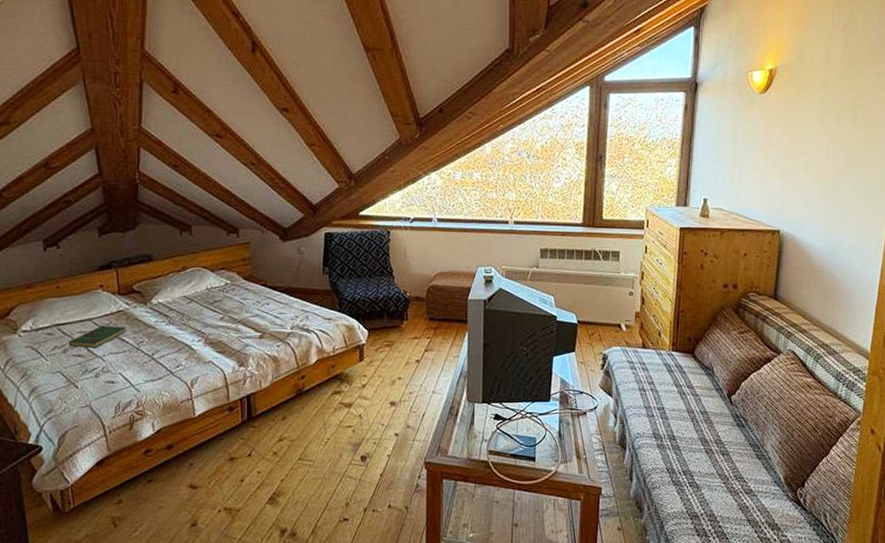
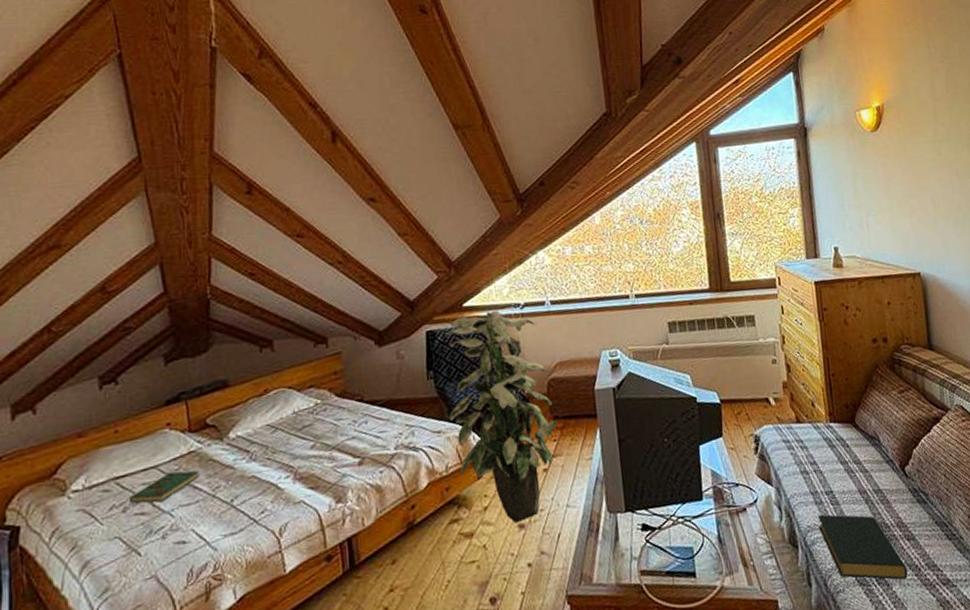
indoor plant: none [339,221,432,400] -> present [444,310,558,523]
hardback book: none [647,425,717,485] -> present [817,514,908,580]

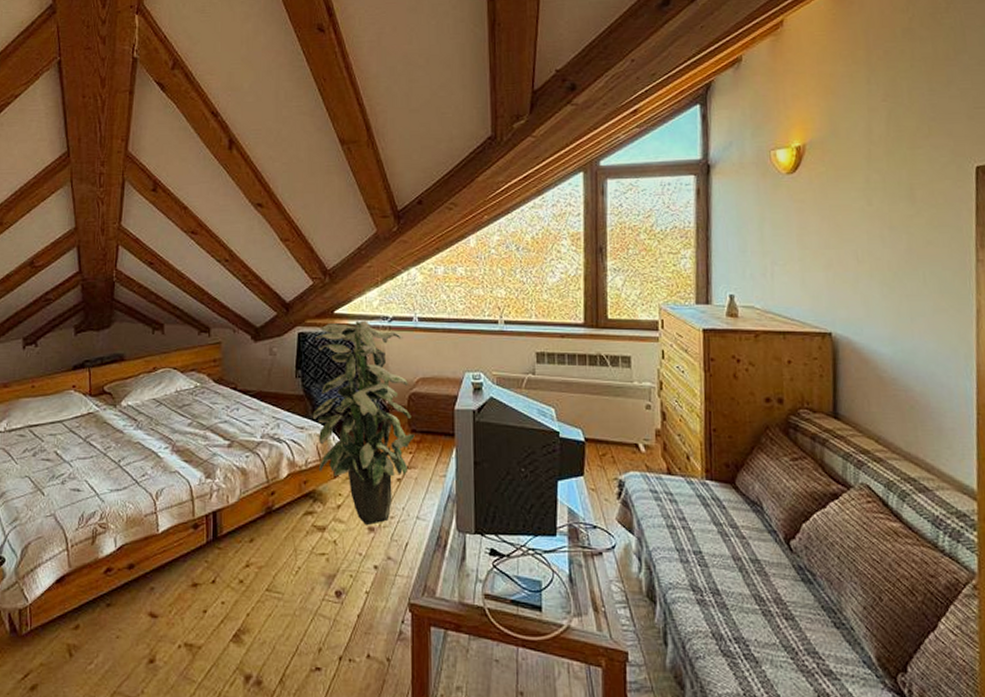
book: present [128,470,199,504] -> none [38,428,95,452]
hardback book: present [817,514,908,580] -> none [681,573,782,660]

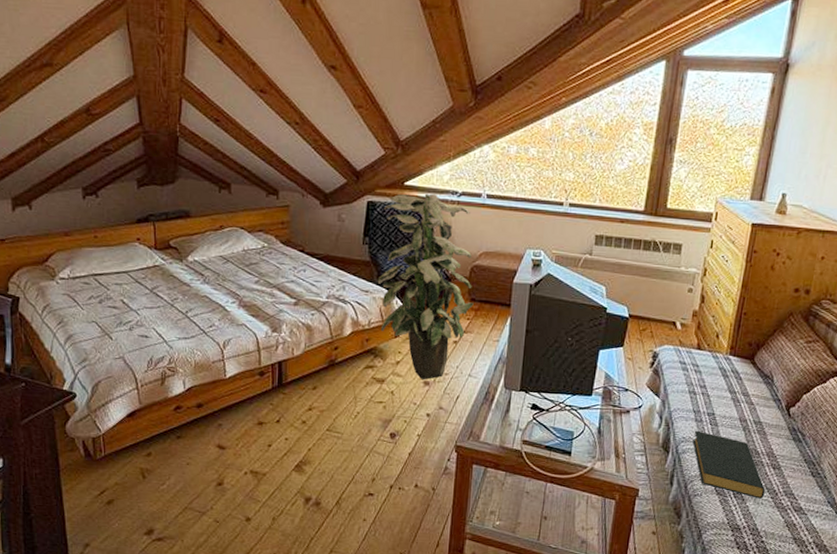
hardback book: none [681,573,782,660] -> present [693,430,765,499]

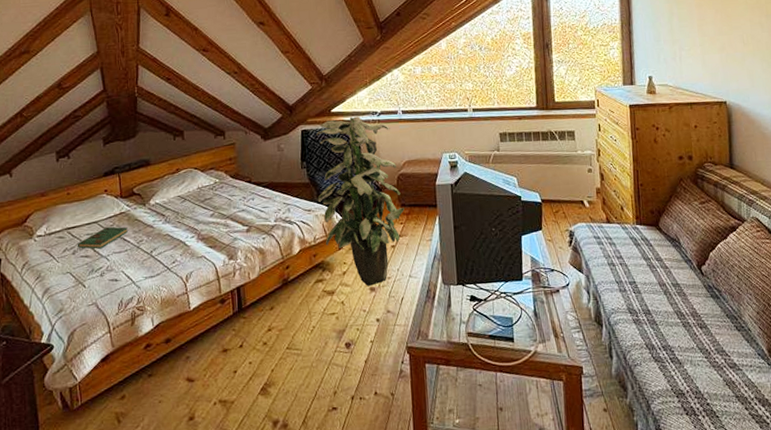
book: none [104,278,161,301] -> present [77,226,128,249]
hardback book: present [693,430,765,499] -> none [621,300,699,360]

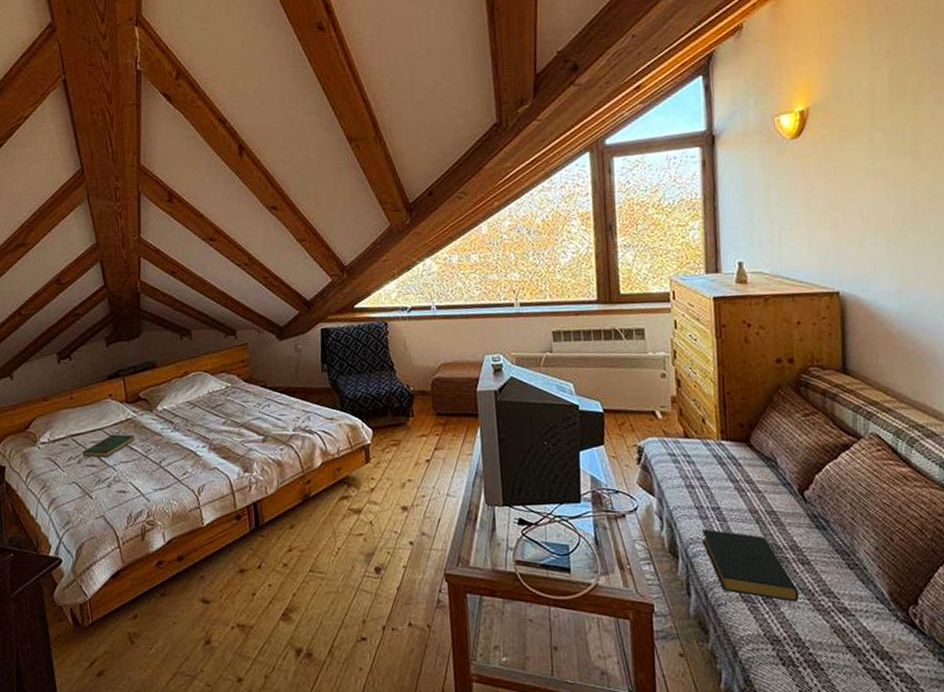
indoor plant: present [315,116,404,286] -> none [337,312,440,505]
hardback book: none [621,300,699,360] -> present [701,529,799,602]

